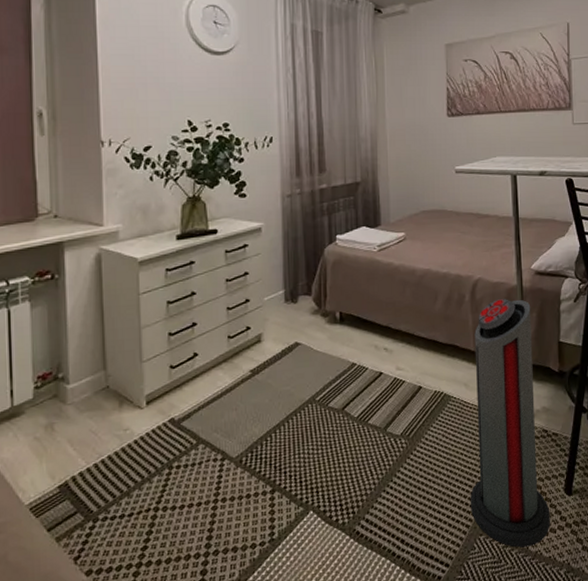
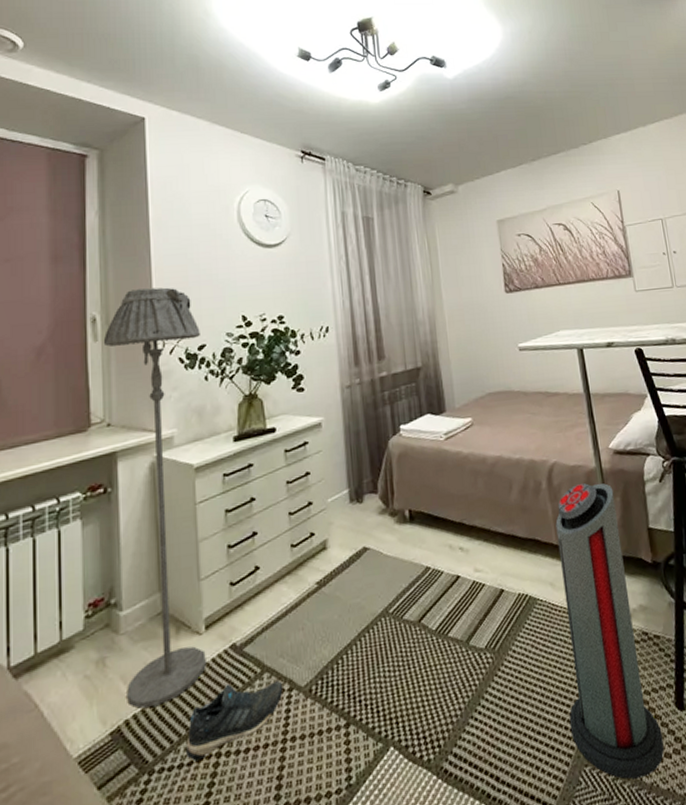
floor lamp: none [49,87,147,468] -> present [103,287,206,709]
shoe: none [127,451,216,519] -> present [186,681,283,768]

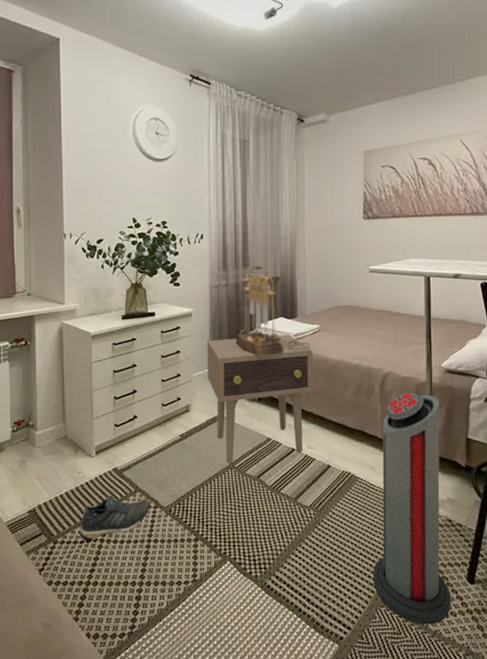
floor lamp: present [103,287,206,709] -> none [25,189,99,499]
side table: none [342,433,474,609] -> present [207,334,314,463]
table lamp: none [376,356,465,465] -> present [235,265,311,356]

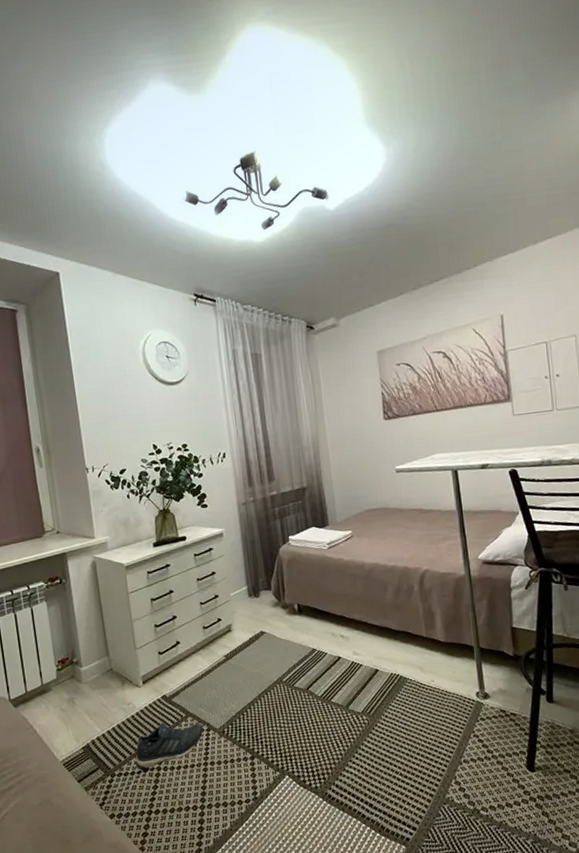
side table: present [207,334,314,463] -> none [241,543,353,678]
table lamp: present [235,265,311,356] -> none [269,478,345,568]
air purifier: present [372,393,451,625] -> none [425,588,514,817]

